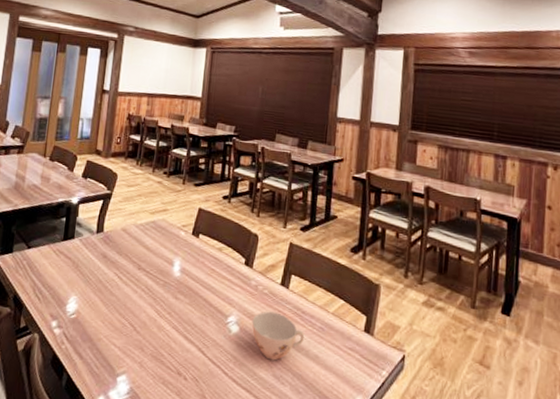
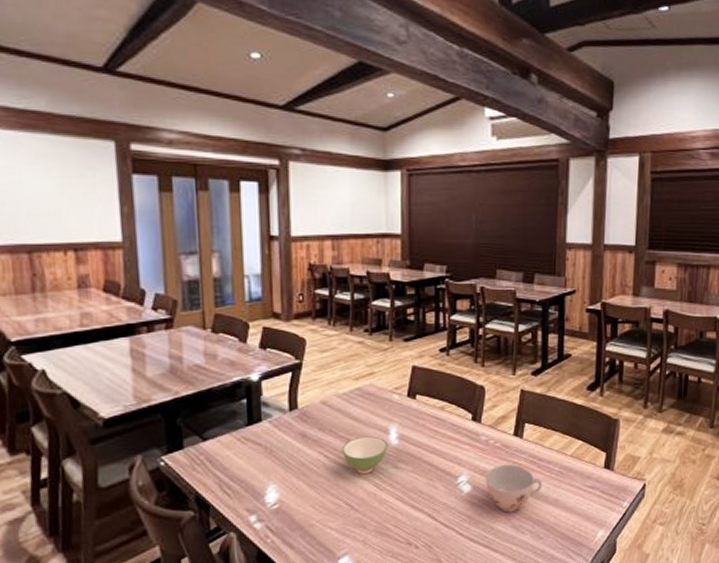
bowl: none [133,264,172,300] -> present [342,436,388,475]

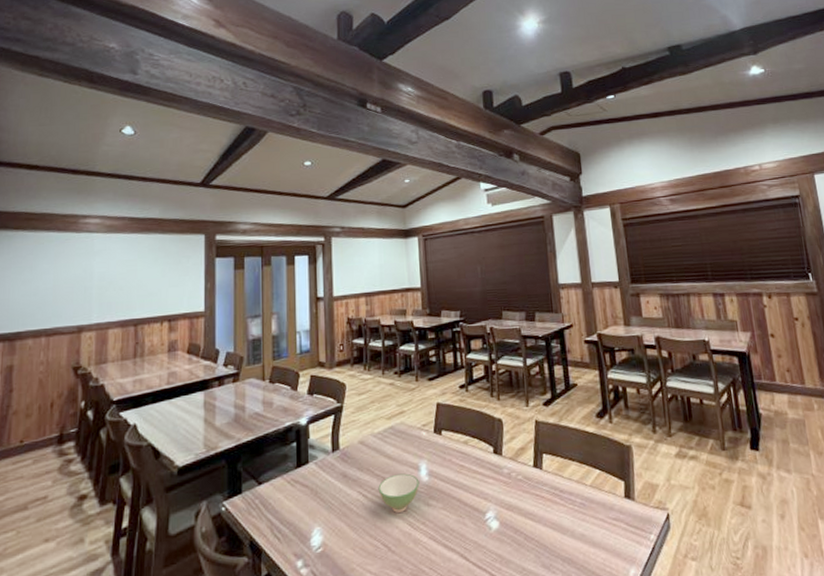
teacup: present [485,464,543,513] -> none [511,497,568,550]

